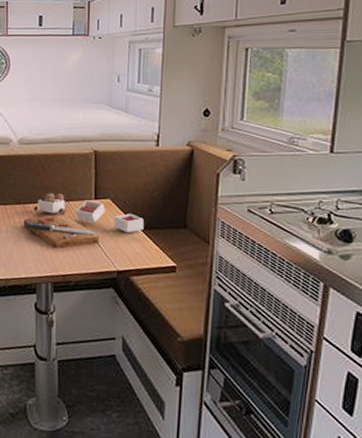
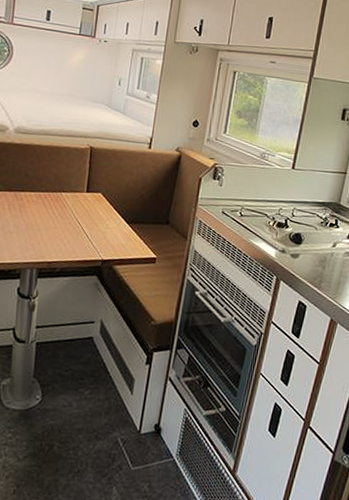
cutting board: present [23,192,144,249] -> none [12,181,131,237]

